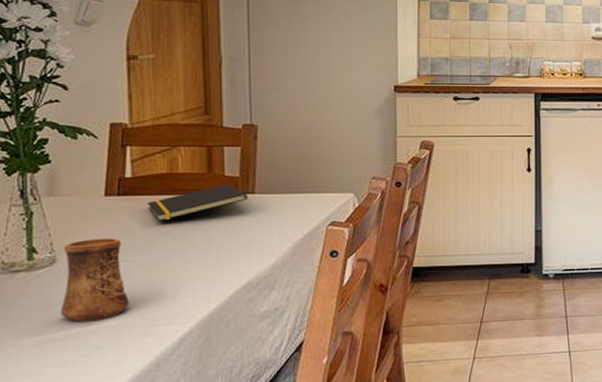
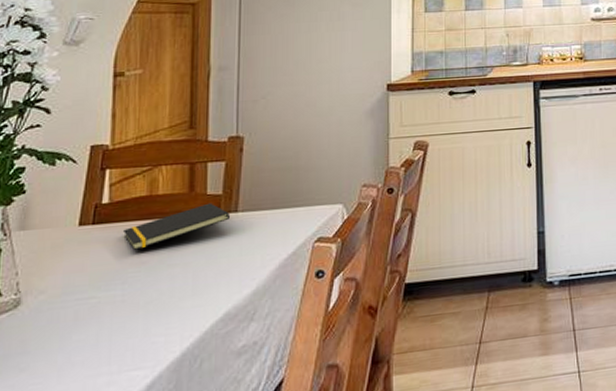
cup: present [60,238,129,323] -> none [20,272,96,374]

